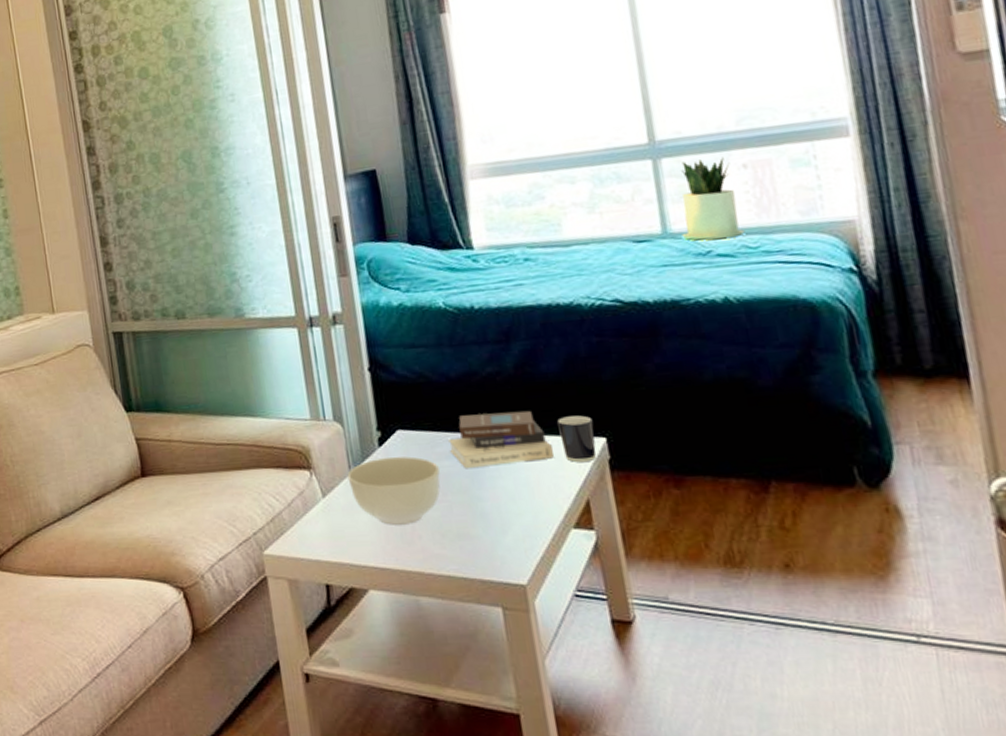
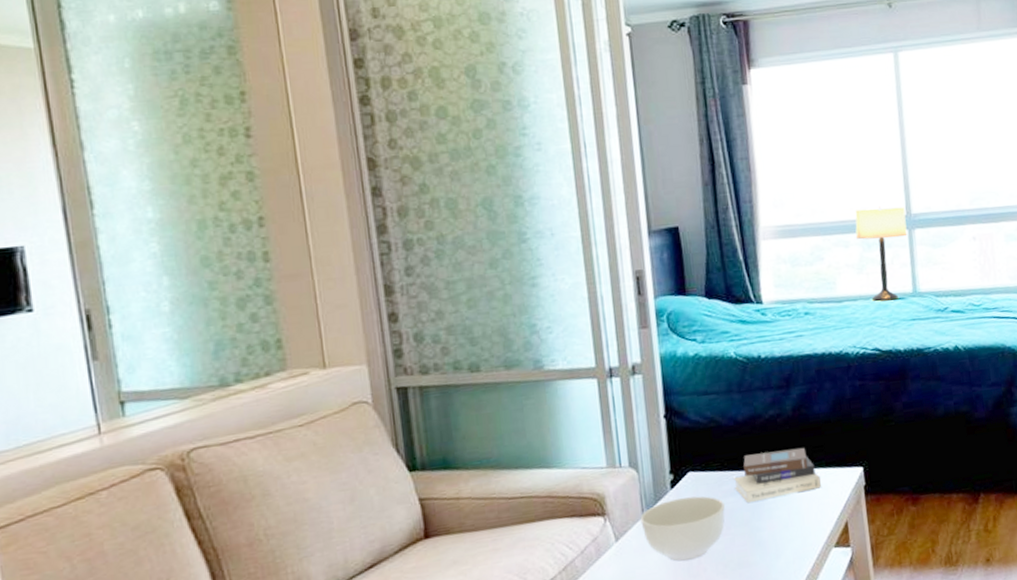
mug: present [556,415,597,463] -> none [824,449,855,490]
table lamp: none [581,133,651,245] -> present [854,206,907,302]
planter: present [682,157,745,241] -> none [927,230,972,299]

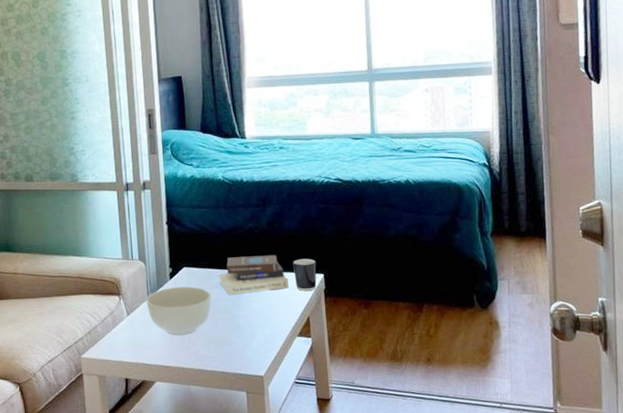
mug: none [824,449,855,490] -> present [292,258,317,291]
table lamp: present [854,206,907,302] -> none [324,62,368,140]

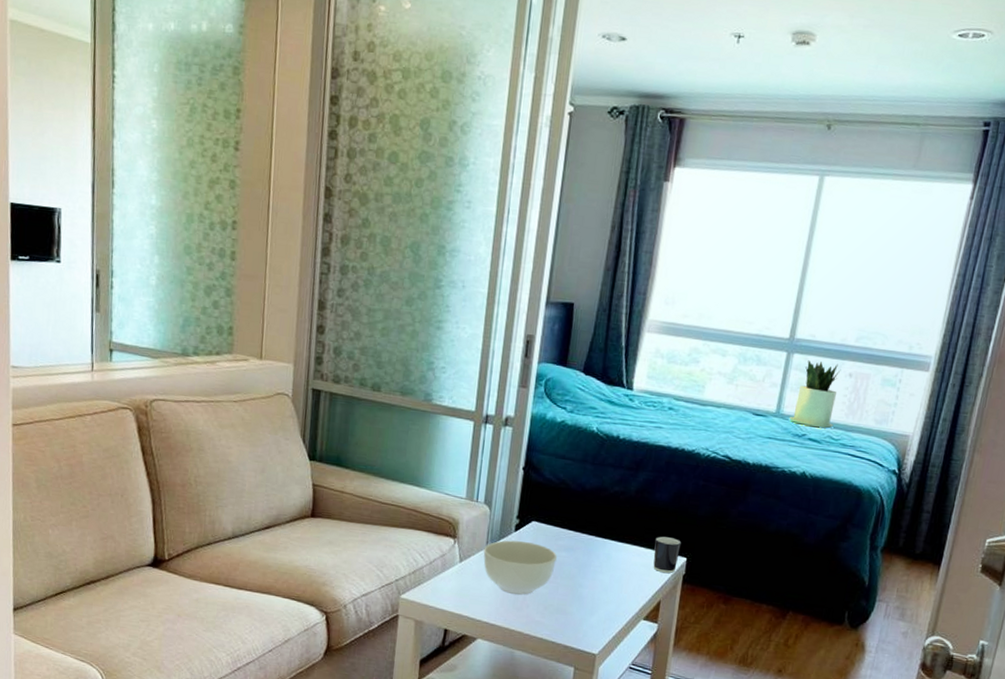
books: present [219,254,289,296] -> none [569,520,646,566]
planter: none [383,83,423,141] -> present [789,360,841,429]

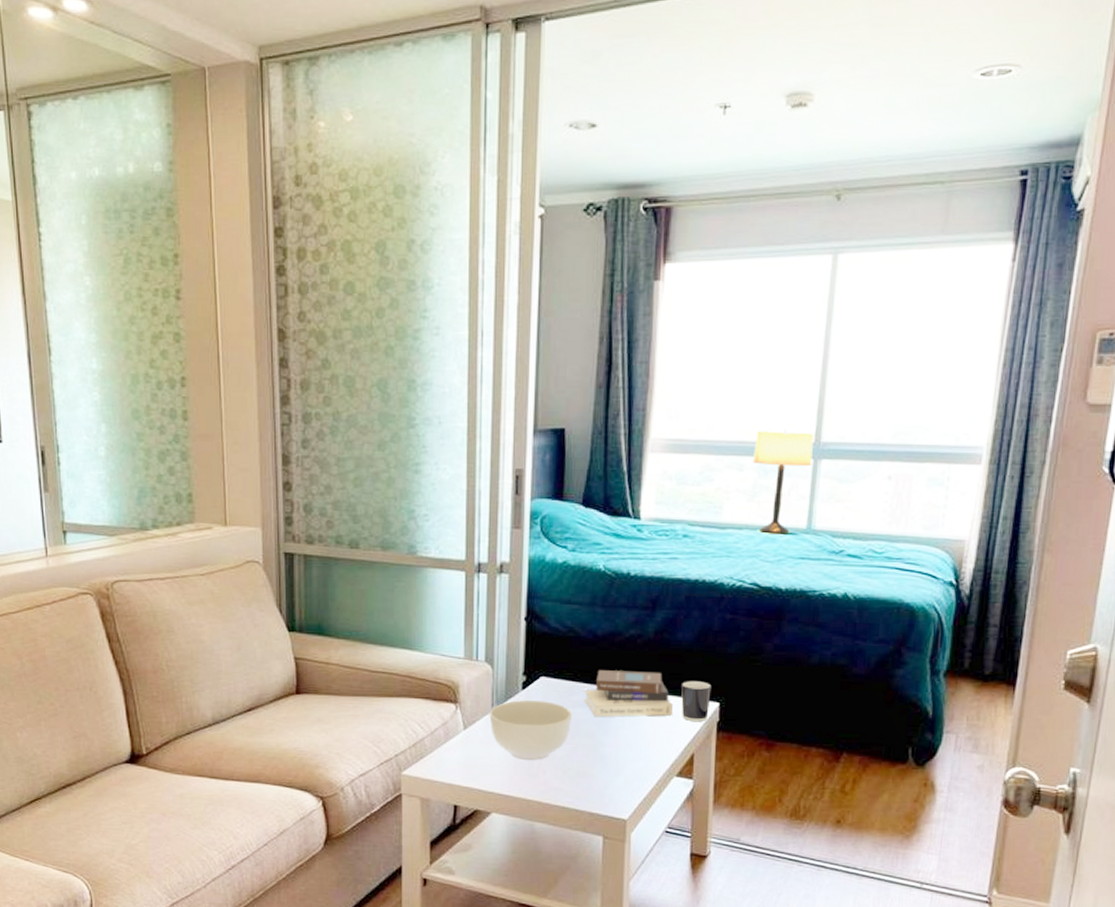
books: none [569,520,646,566] -> present [585,670,673,718]
table lamp: none [734,323,789,416] -> present [753,430,814,534]
planter: present [789,360,841,429] -> none [822,466,878,542]

